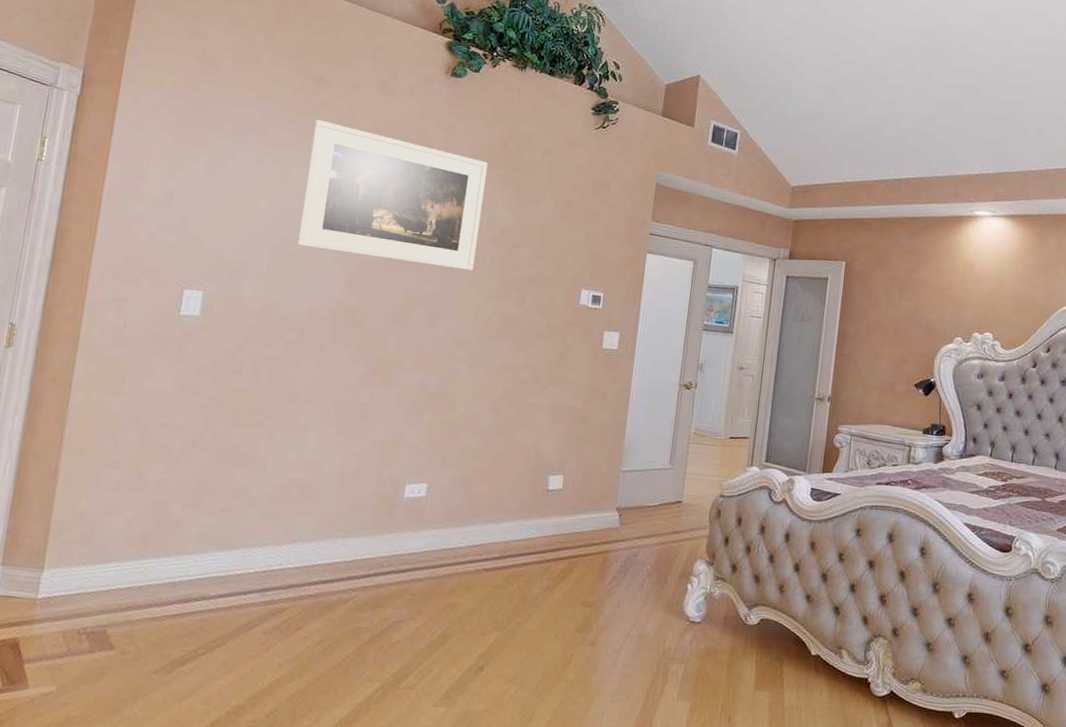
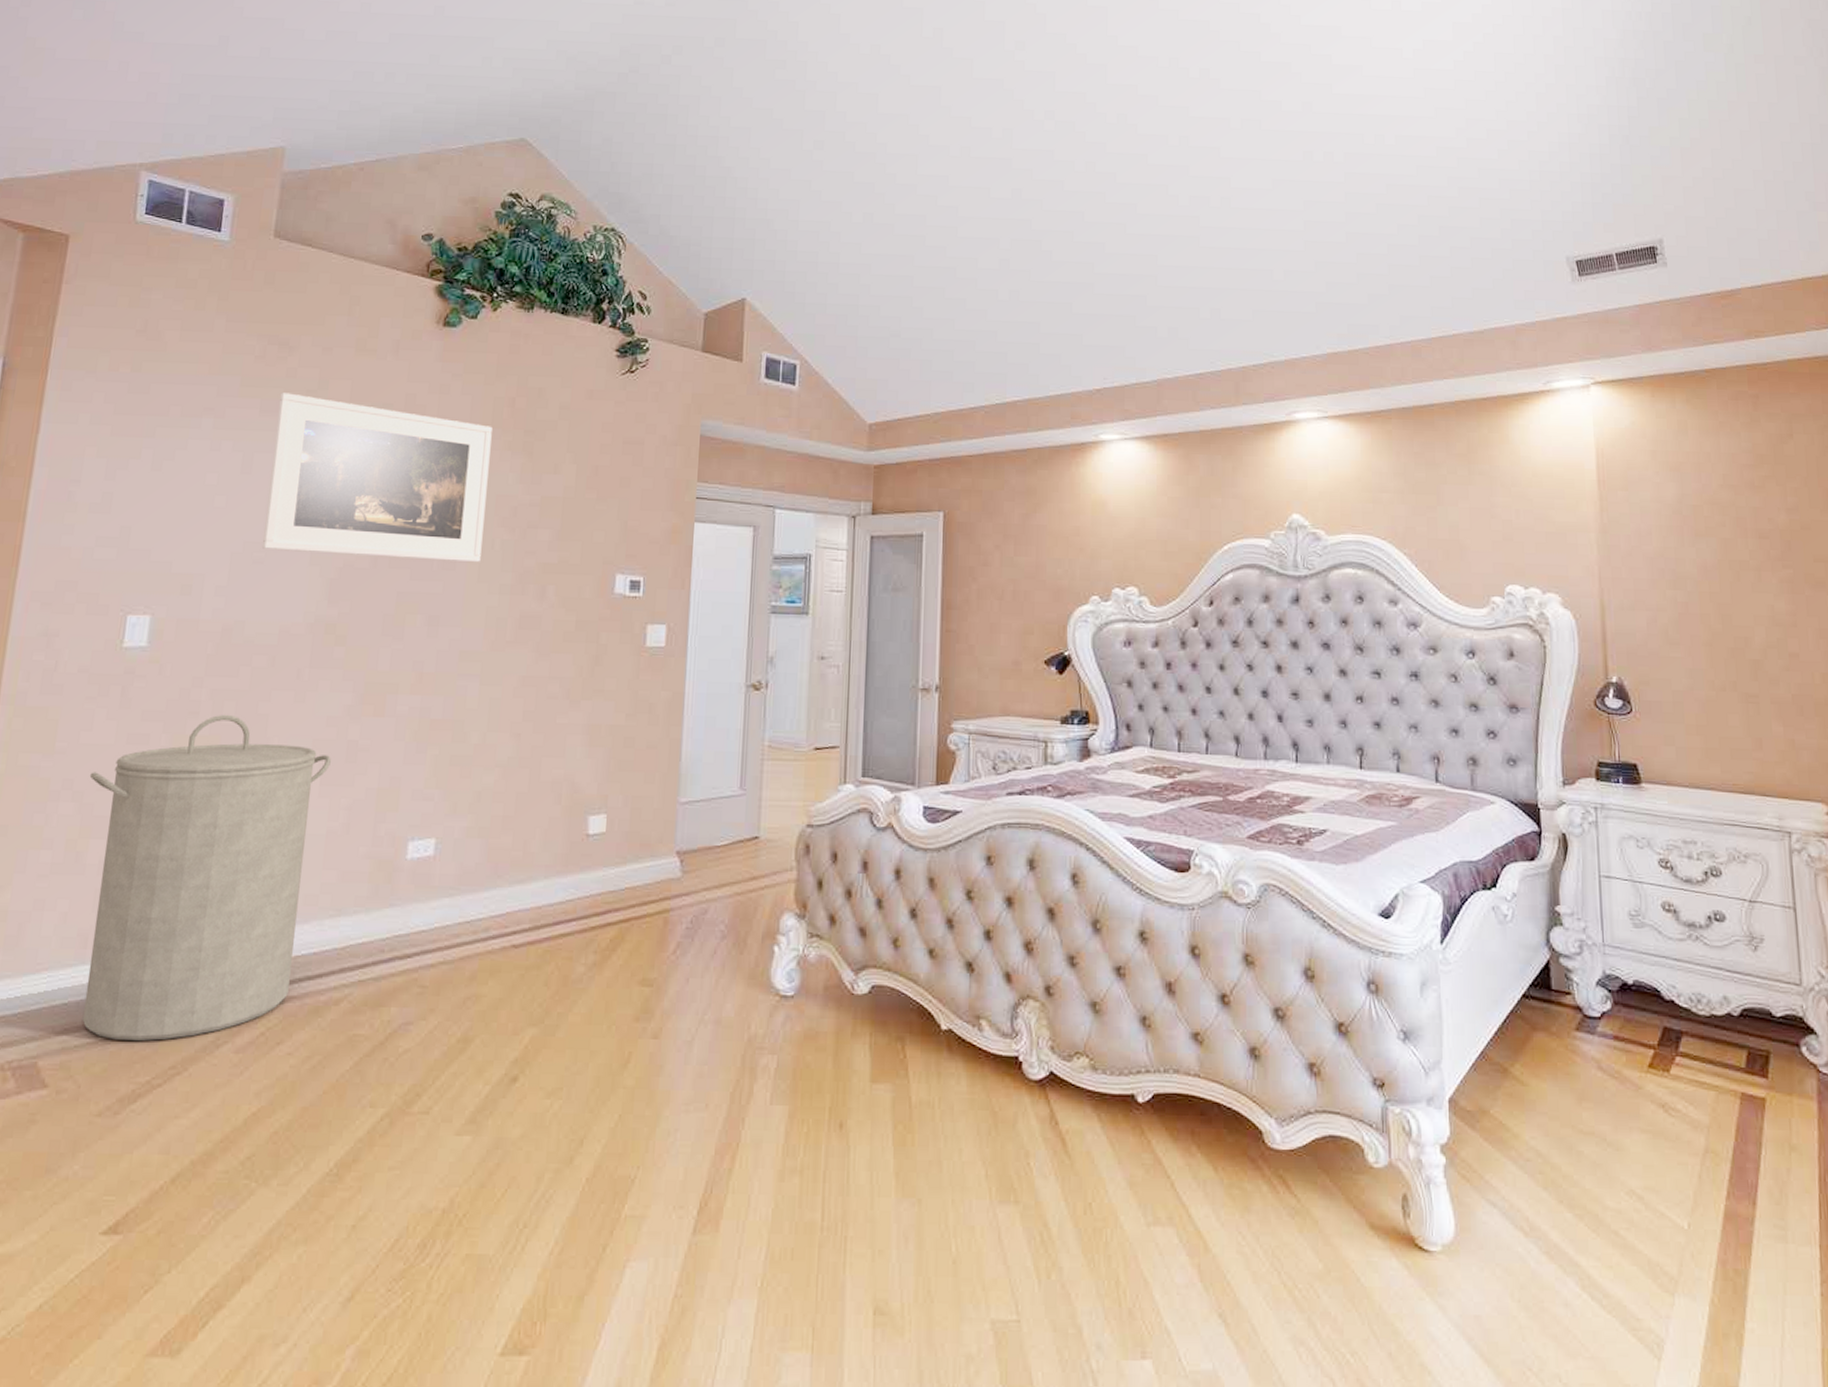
laundry hamper: none [143,374,347,621] -> present [82,714,331,1041]

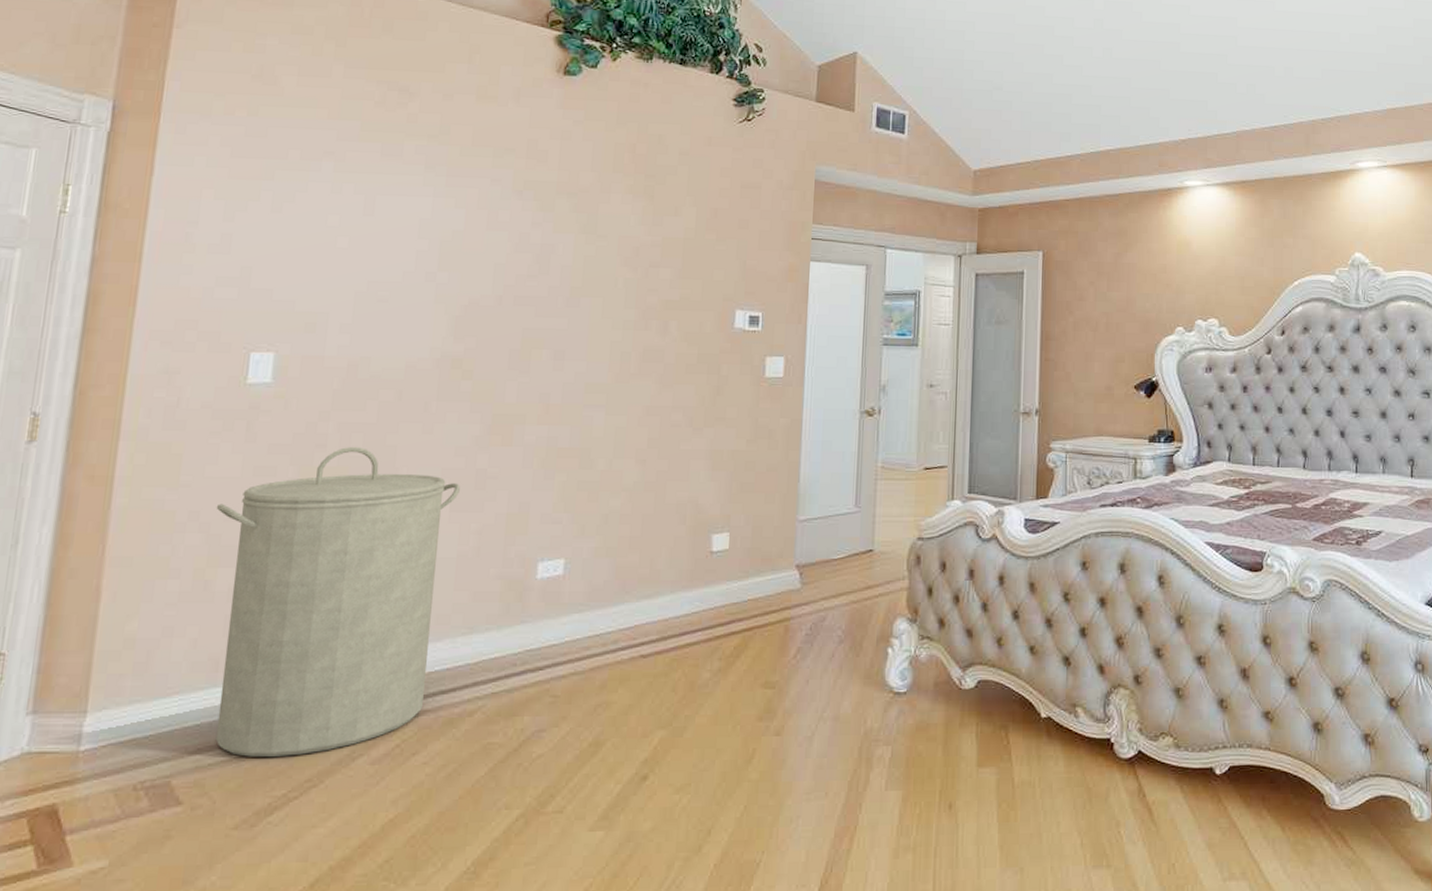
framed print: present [261,393,492,562] -> none [386,137,614,299]

